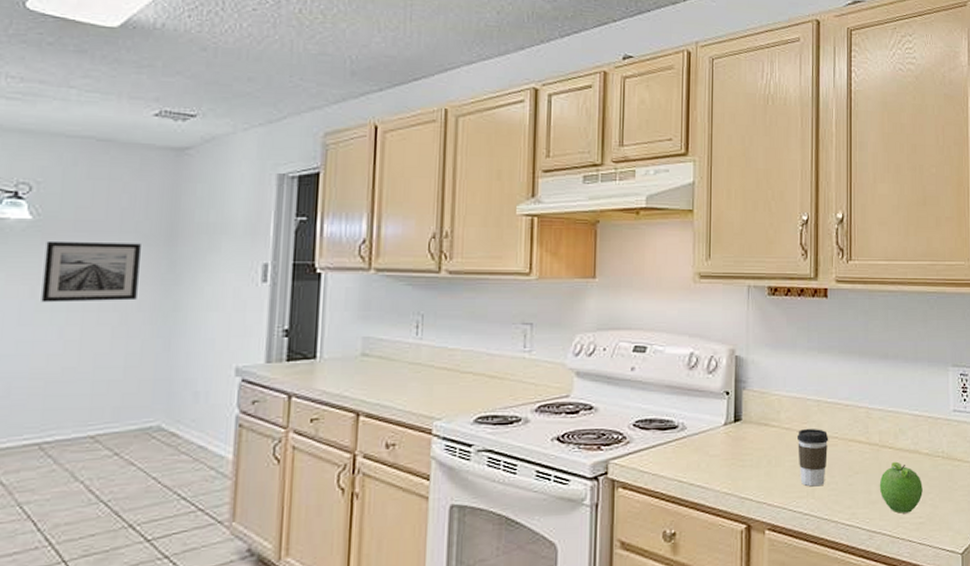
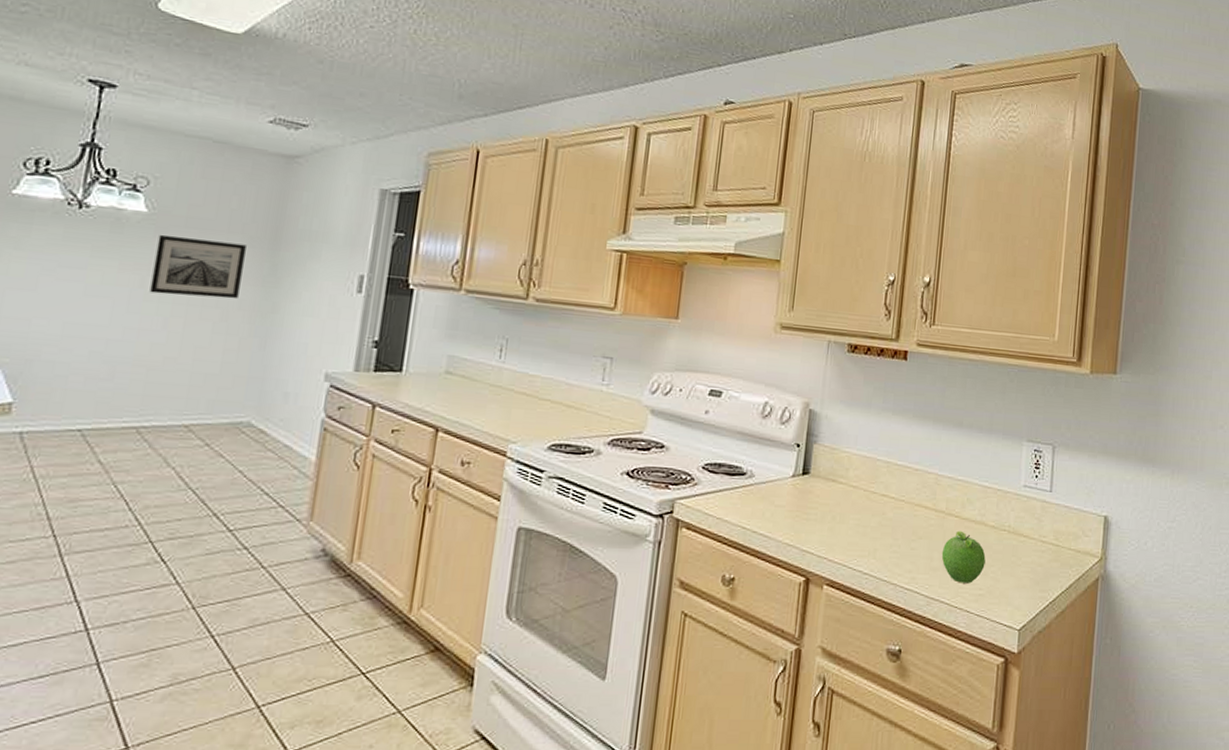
coffee cup: present [798,429,829,487] -> none [863,489,896,548]

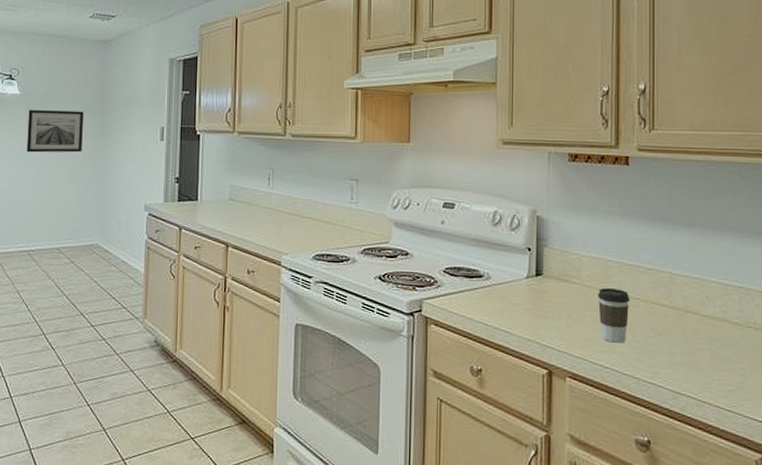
coffee cup: none [863,489,896,548] -> present [598,288,630,343]
fruit: present [941,530,986,583] -> none [683,327,732,379]

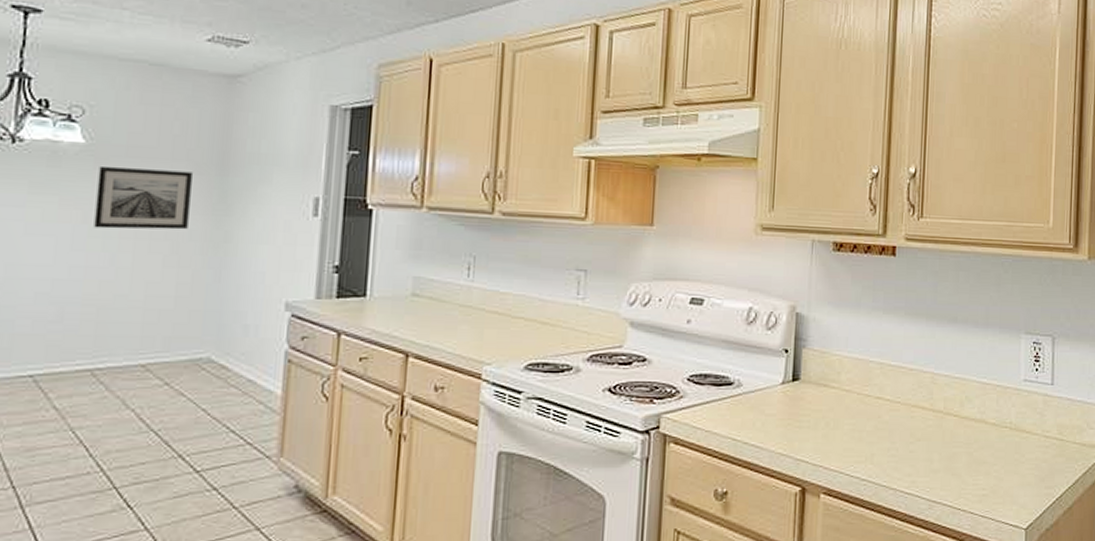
coffee cup: present [598,288,630,343] -> none [857,392,891,452]

